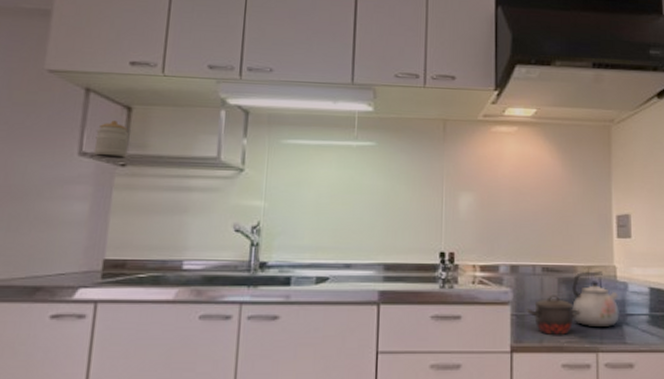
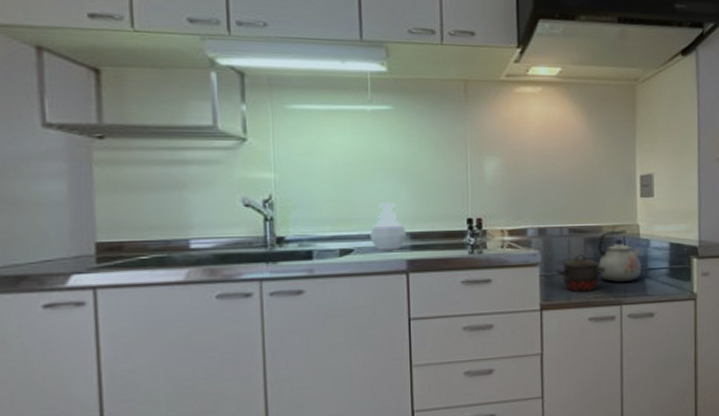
jar: present [93,120,130,160] -> none [59,85,104,131]
soap dispenser: none [345,233,380,280] -> present [370,203,407,250]

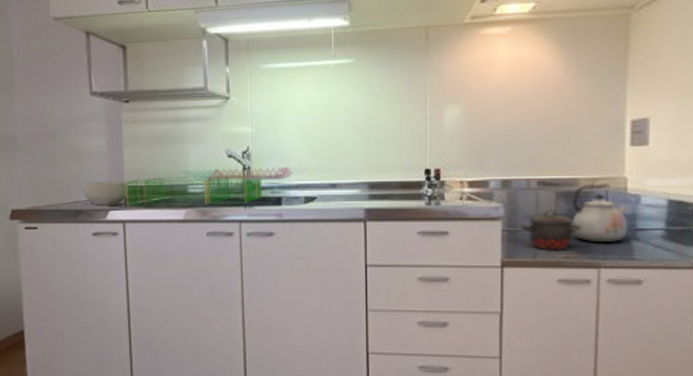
bowl: none [26,235,103,270] -> present [82,180,129,207]
dish rack: none [97,218,327,268] -> present [125,167,294,207]
soap dispenser: present [370,203,407,250] -> none [331,153,365,199]

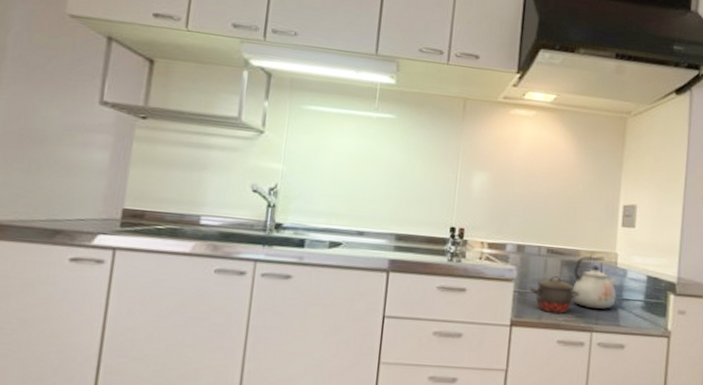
bowl: present [82,180,129,207] -> none [67,199,130,230]
dish rack: present [125,167,294,207] -> none [121,199,322,242]

